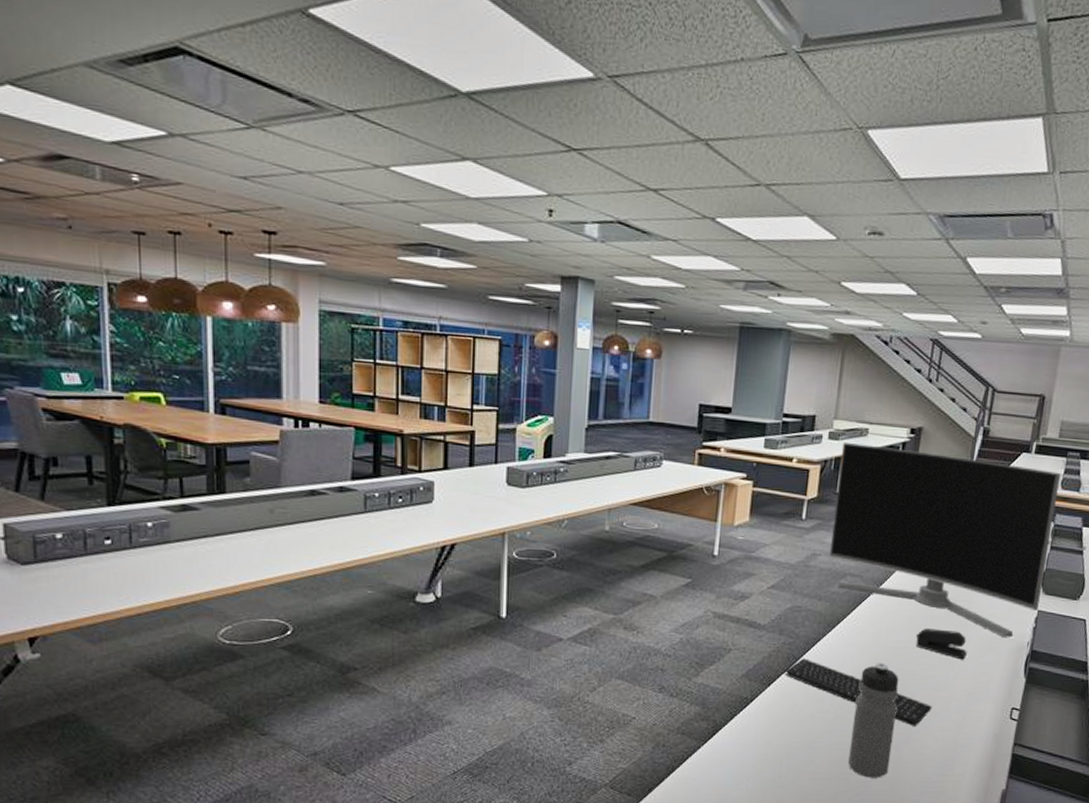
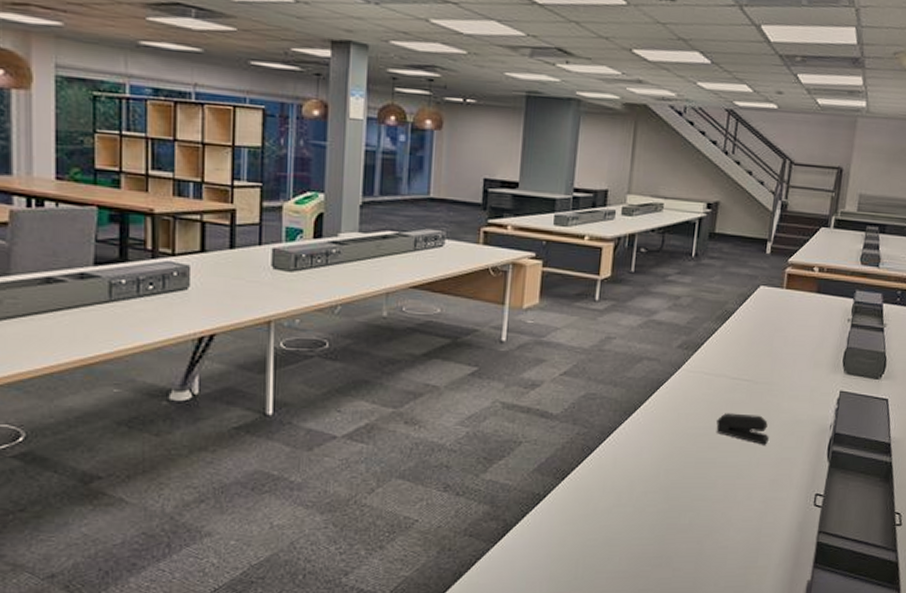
keyboard: present [784,658,932,726] -> none [579,449,734,517]
computer monitor: present [830,443,1061,638] -> none [625,219,860,421]
water bottle: present [848,662,899,778] -> none [648,451,700,575]

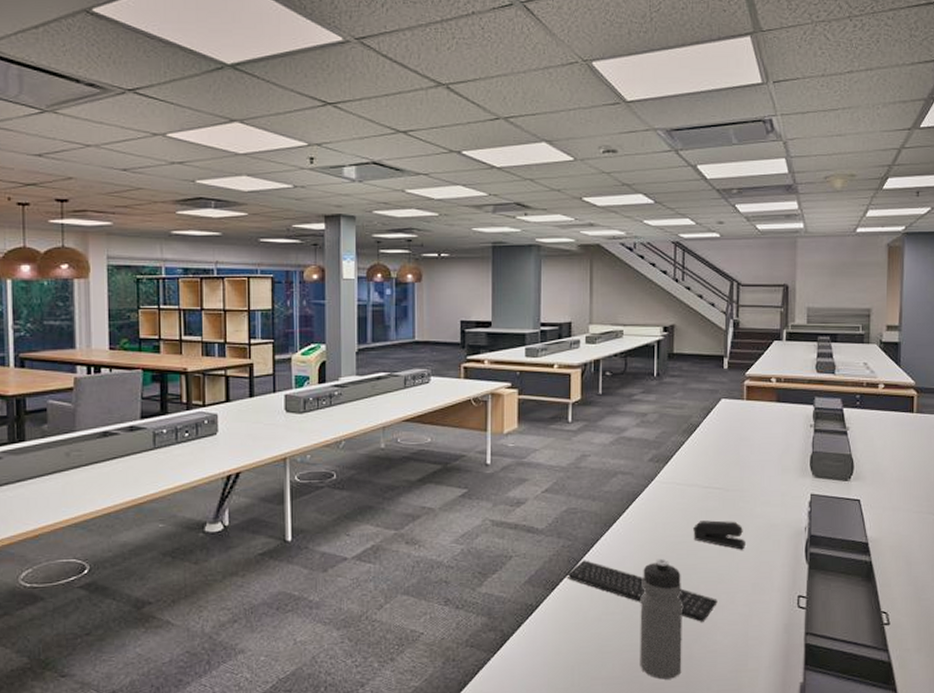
keyboard: none [579,449,734,517] -> present [566,560,718,622]
water bottle: none [648,451,700,575] -> present [640,558,682,680]

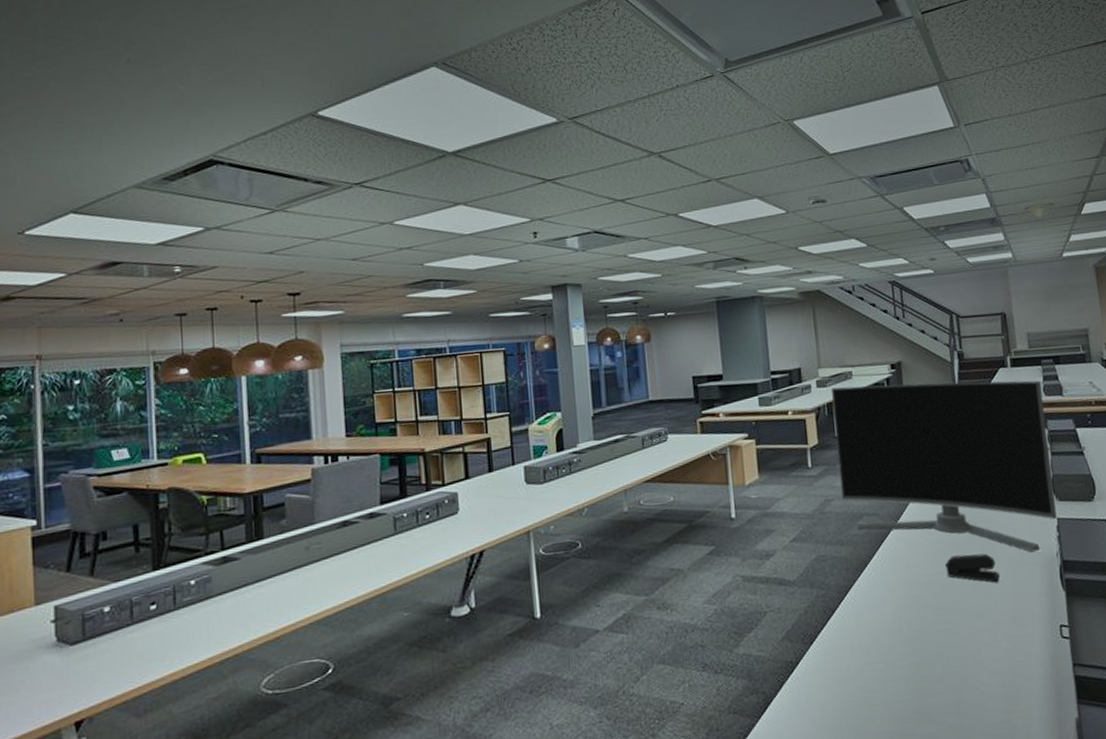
keyboard: present [566,560,718,622] -> none [823,608,980,663]
computer monitor: none [599,345,814,525] -> present [832,380,1057,553]
water bottle: present [640,558,682,680] -> none [900,599,953,730]

